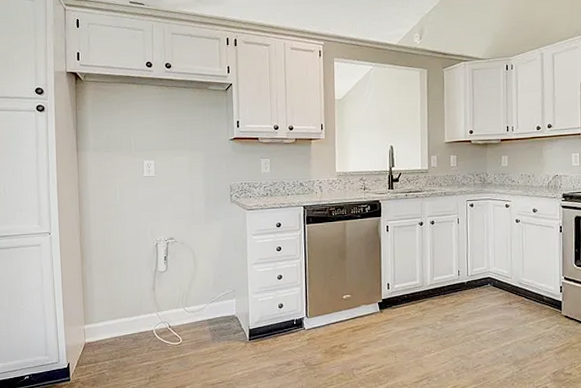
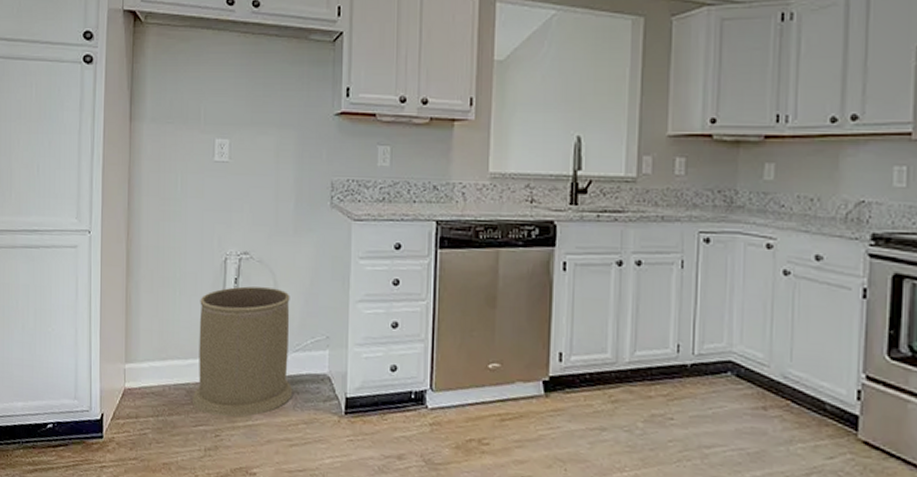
trash can: none [137,261,212,353] -> present [191,286,293,417]

